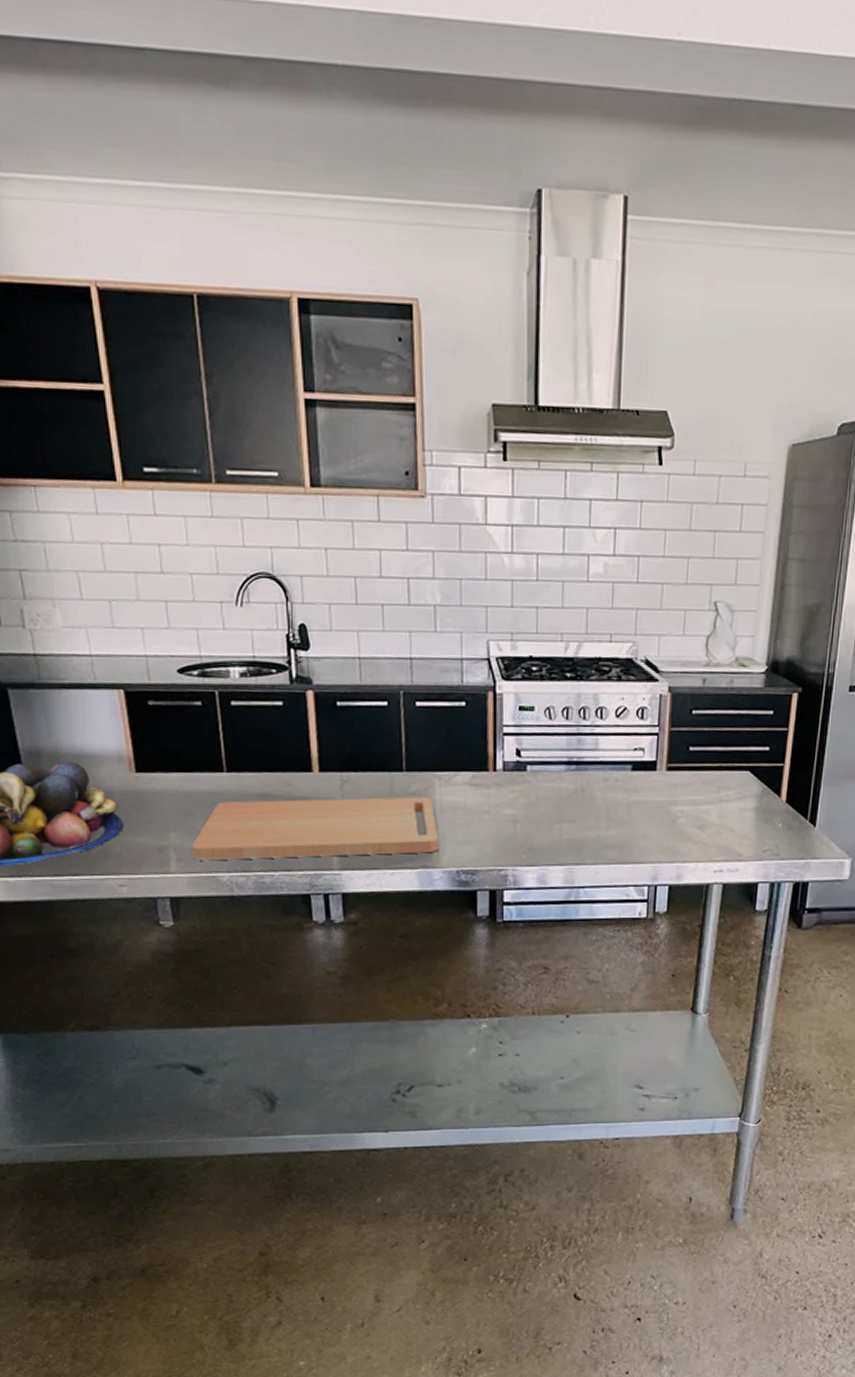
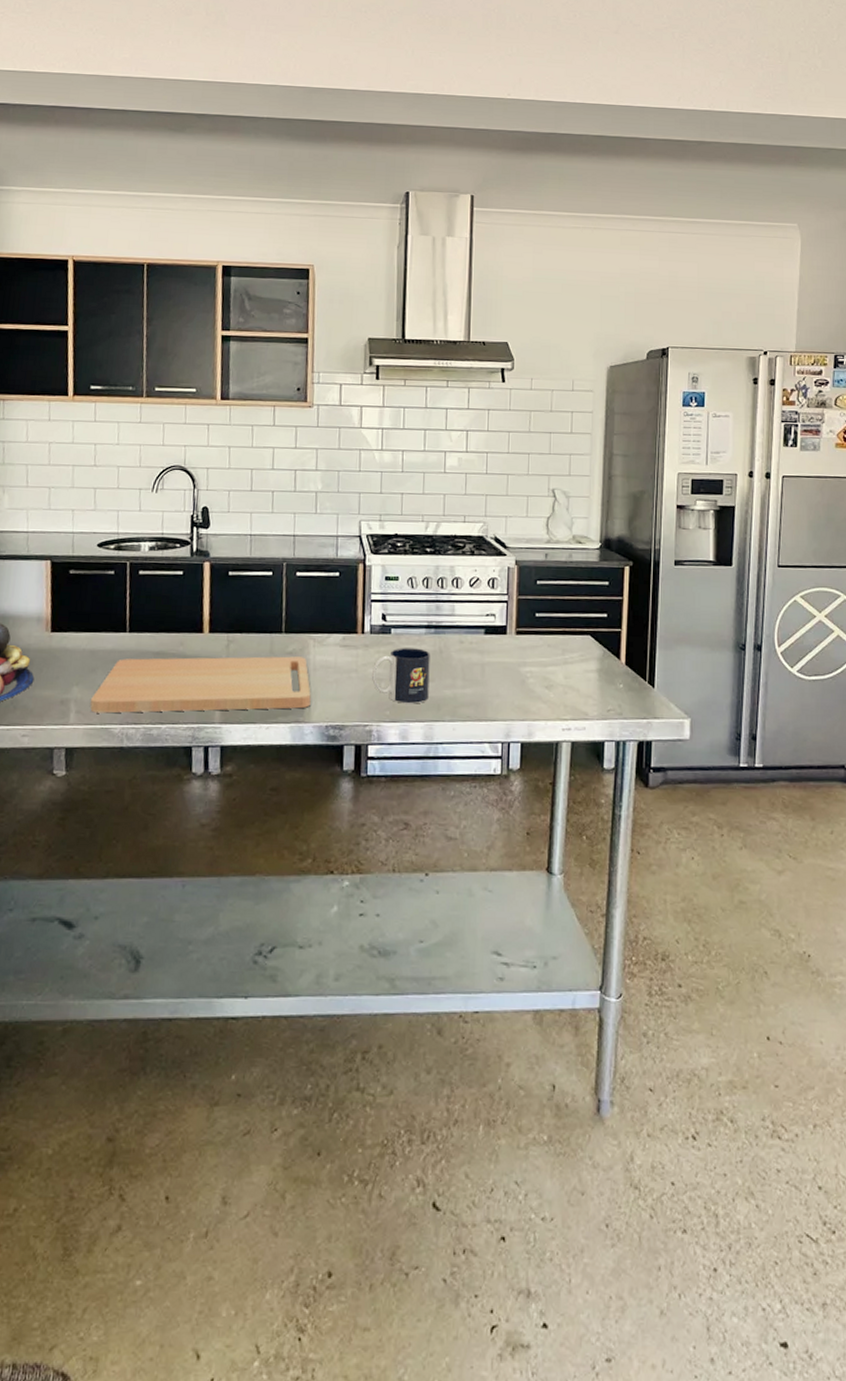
mug: none [505,786,571,847] -> present [371,648,430,704]

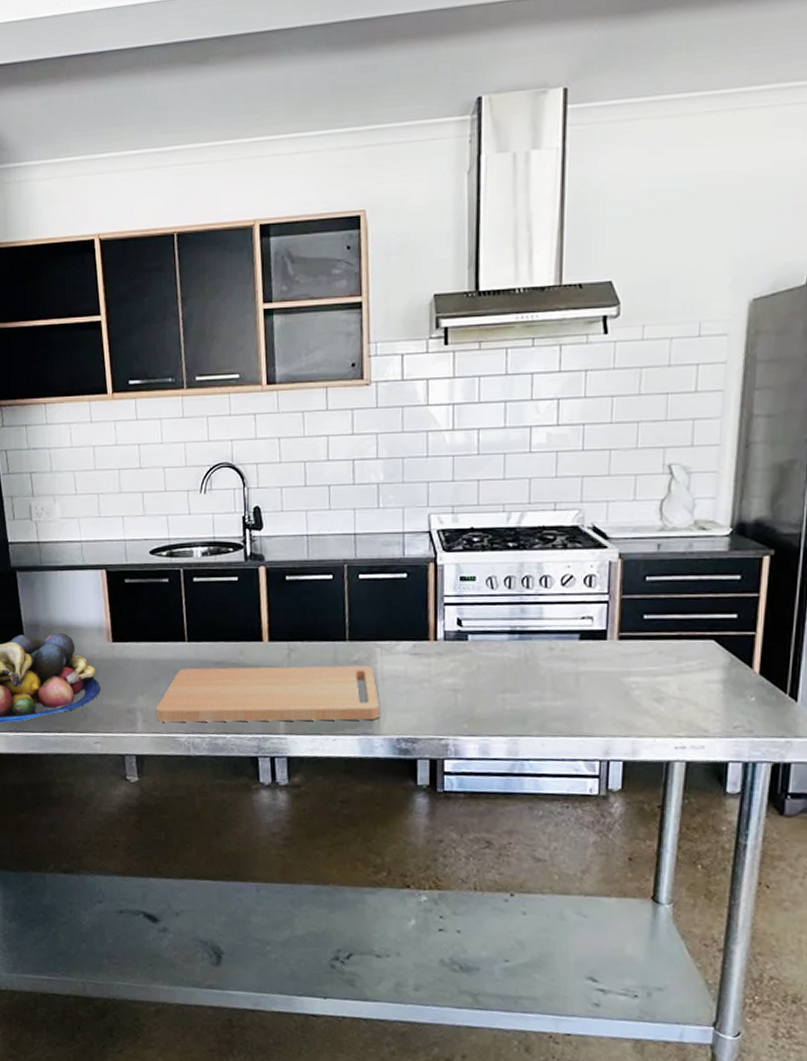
mug: present [371,648,430,704] -> none [446,656,514,717]

